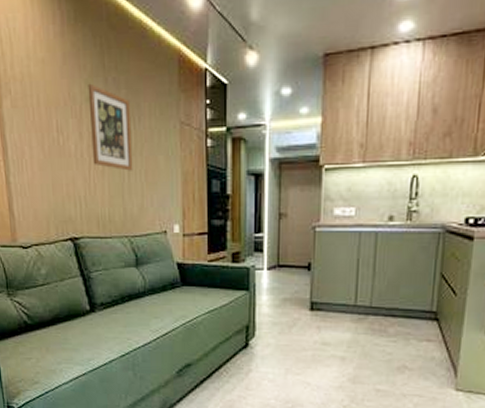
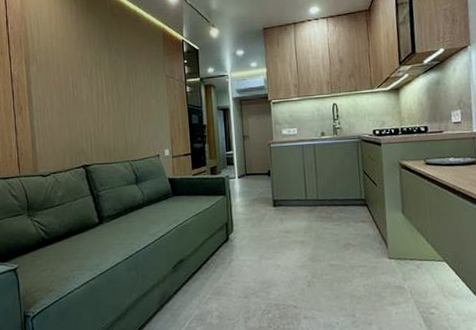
wall art: present [88,83,133,171] -> none [96,52,132,112]

